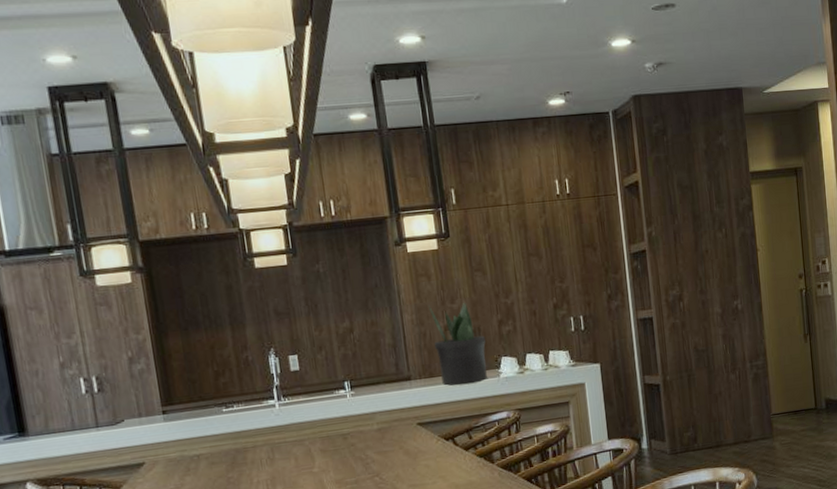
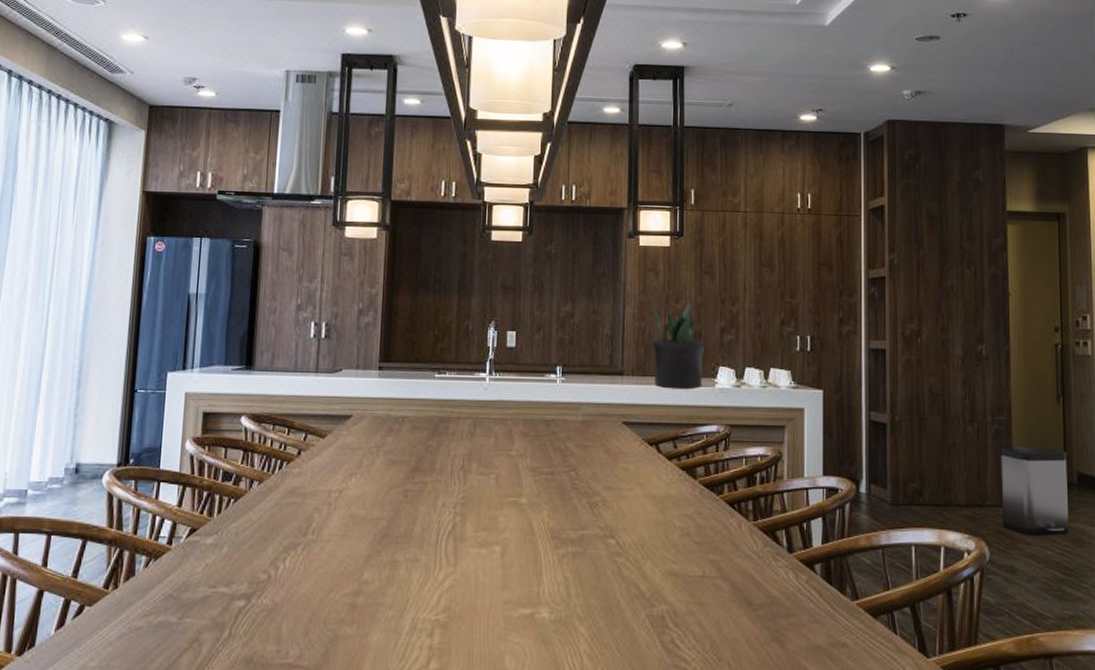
pedal bin: none [760,382,821,459] -> present [1000,446,1070,536]

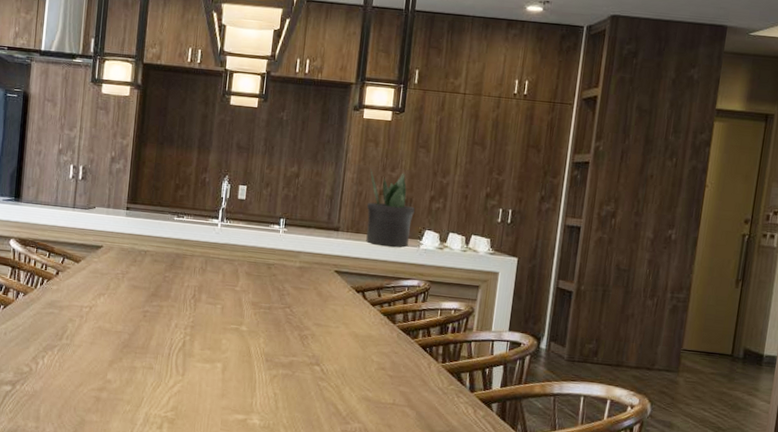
pedal bin: present [1000,446,1070,536] -> none [667,320,737,401]

